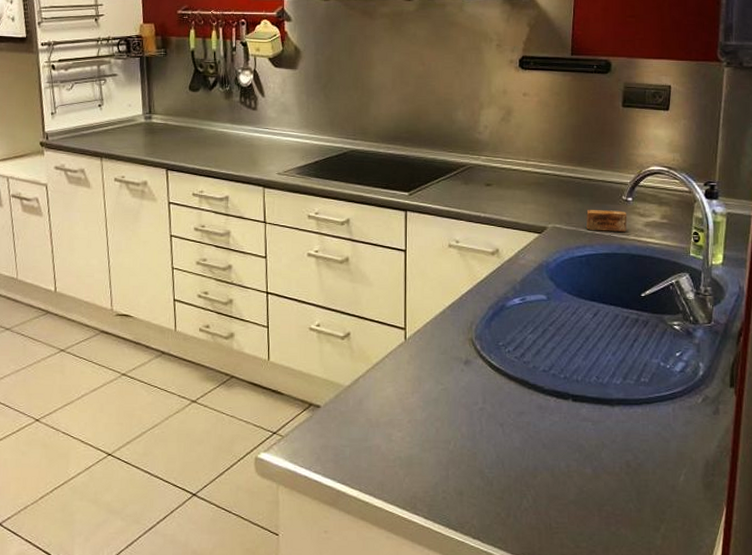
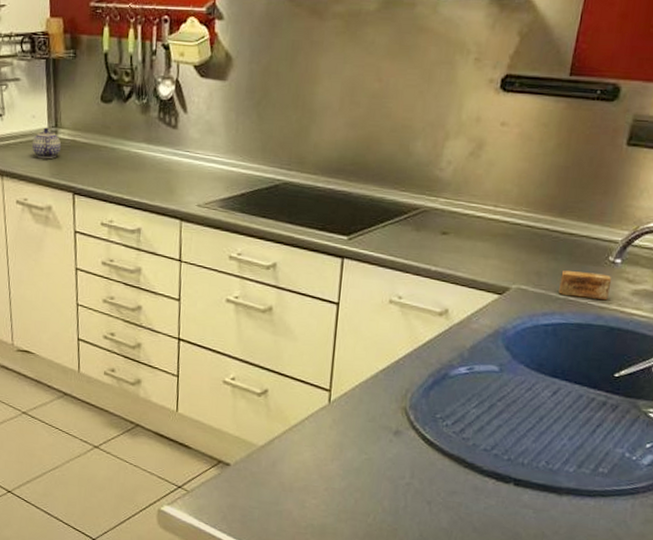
teapot: none [128,114,155,141] -> present [31,127,62,160]

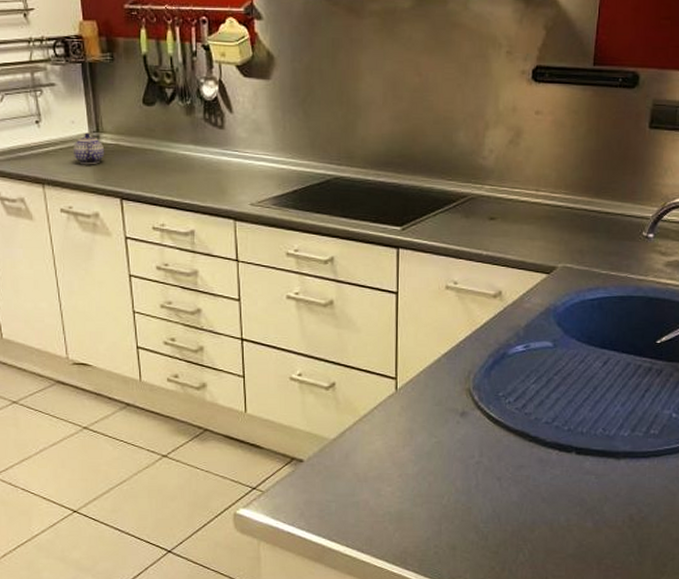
soap bar: present [558,270,612,300] -> none [601,247,647,272]

